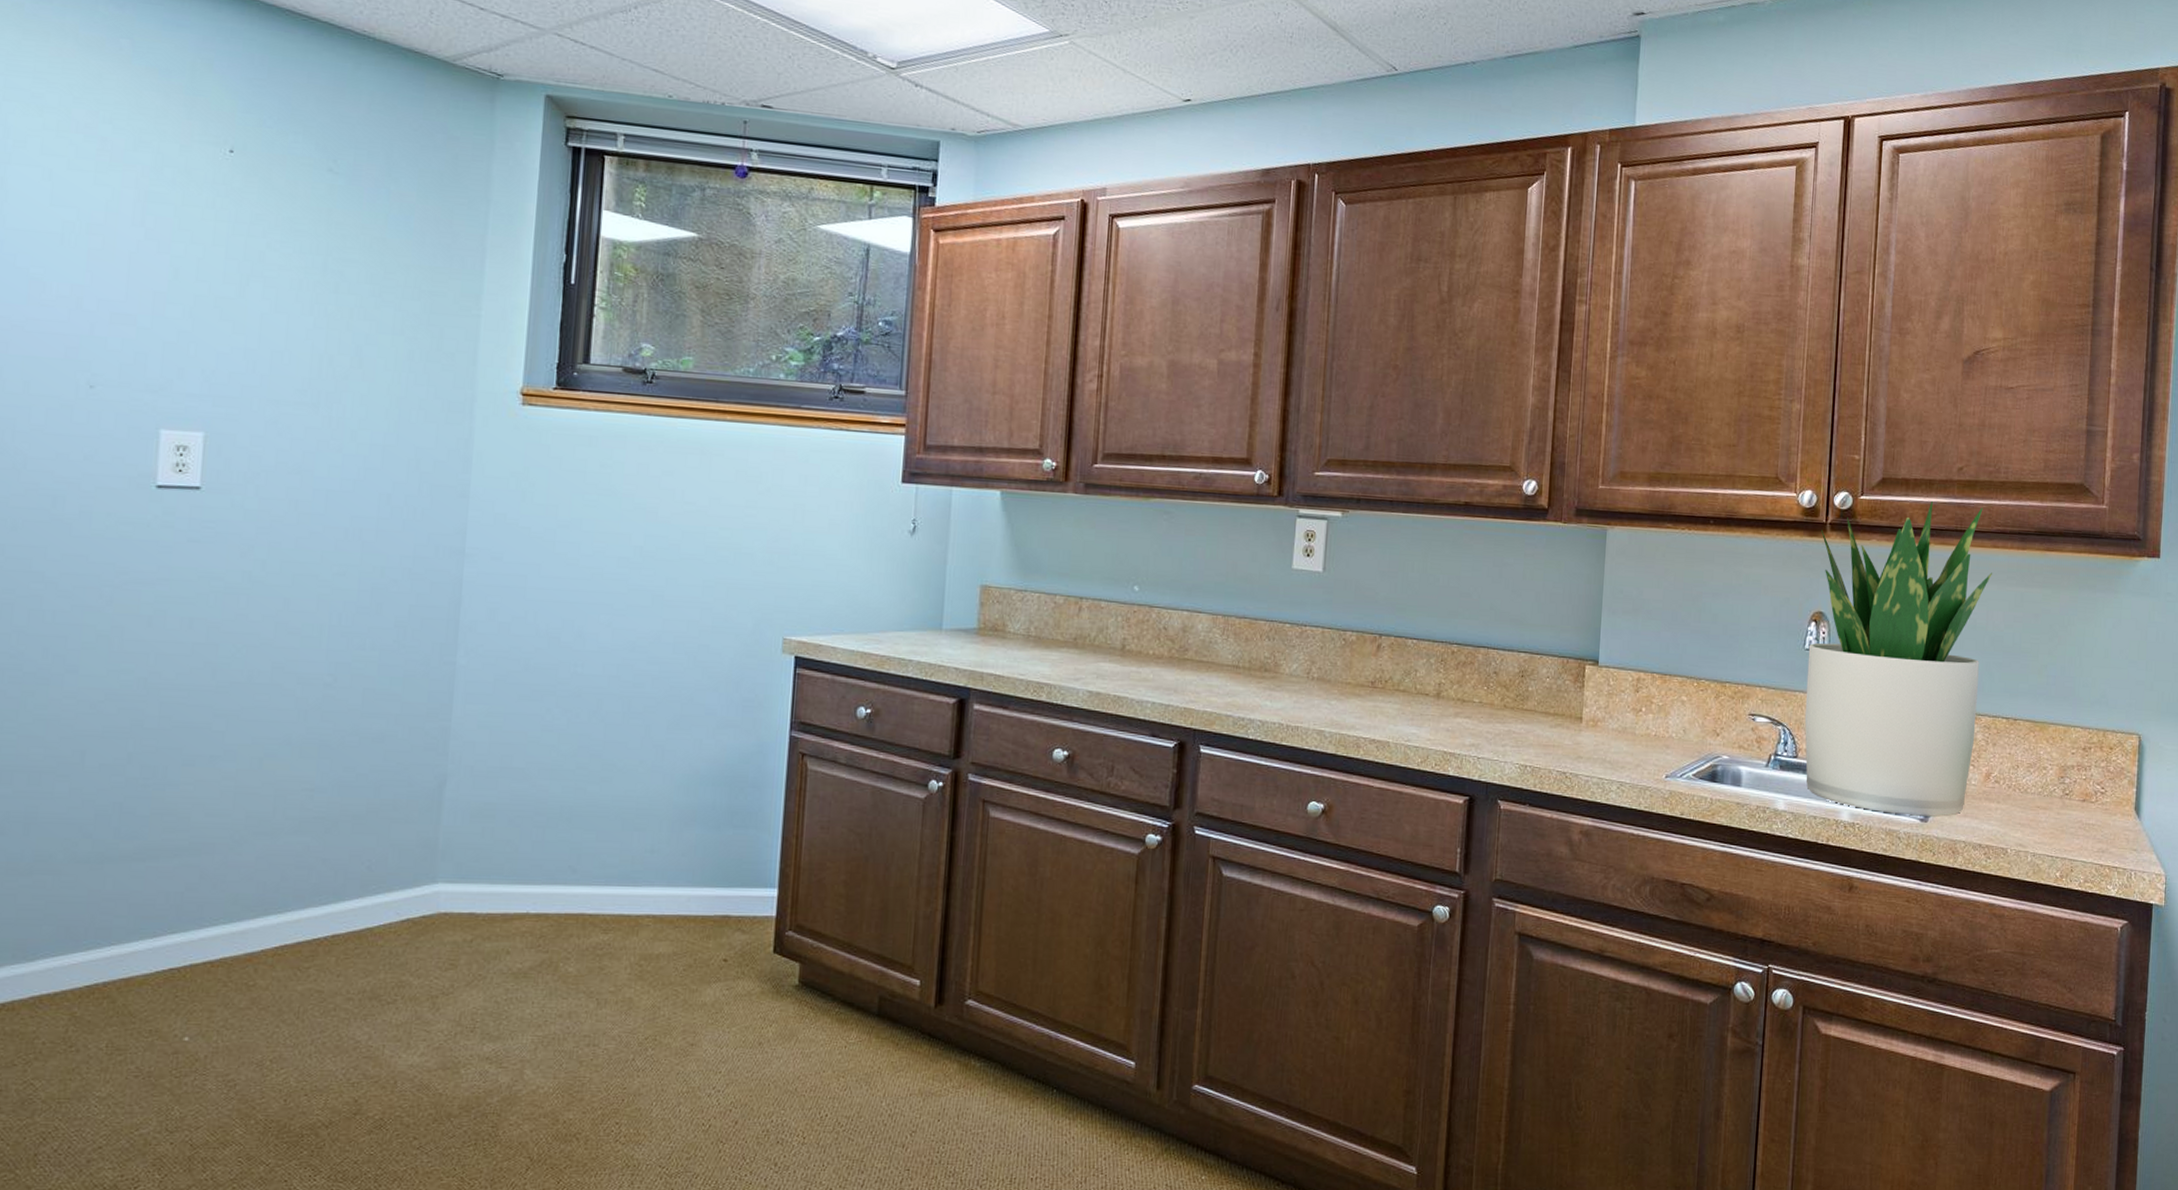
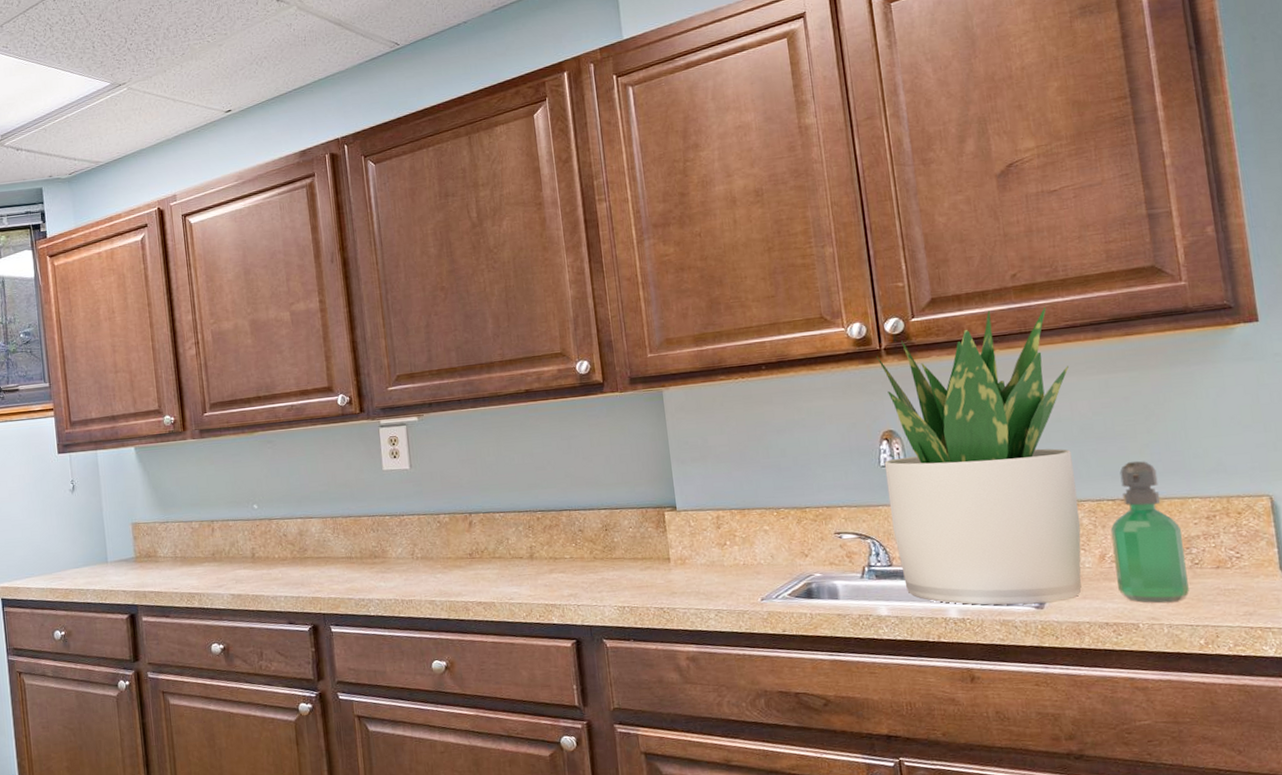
soap dispenser: none [1996,680,2060,831] -> present [1110,460,1189,604]

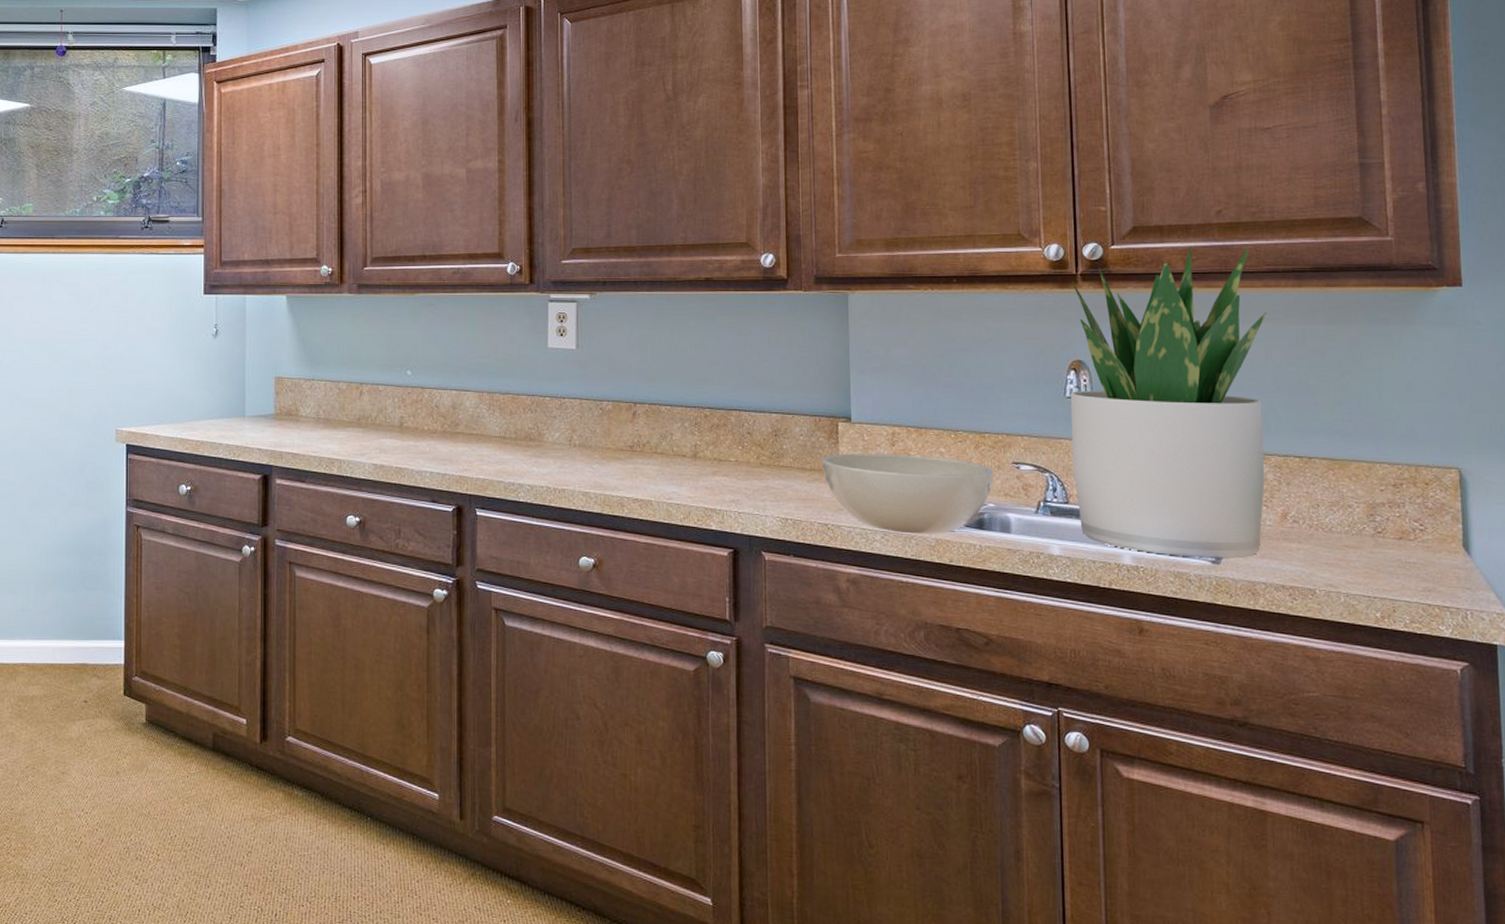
bowl: none [652,535,818,610] -> present [822,453,994,534]
soap dispenser: present [1110,460,1189,604] -> none [1295,418,1370,571]

